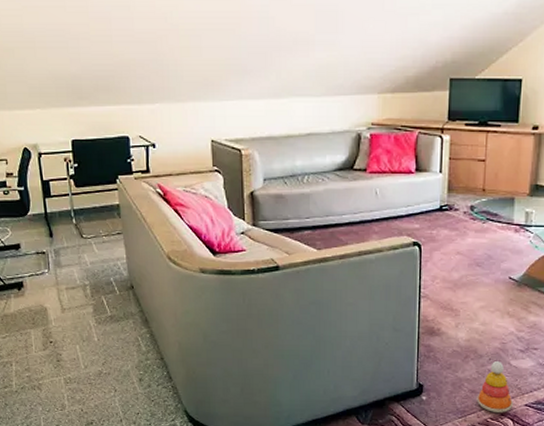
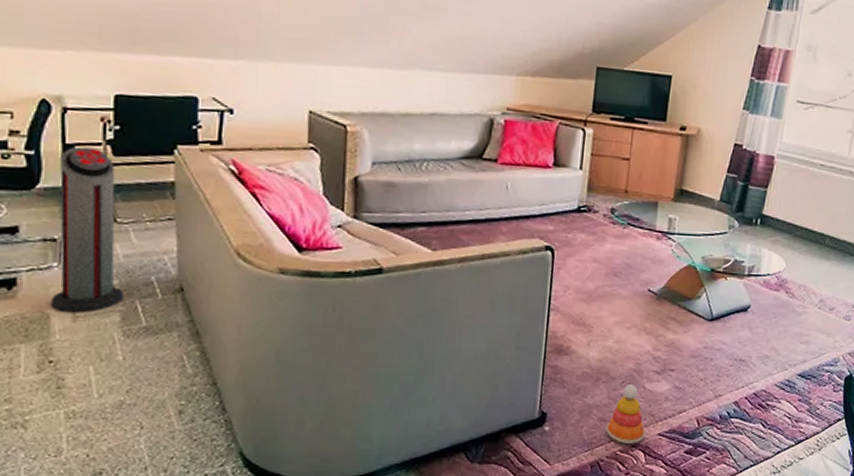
air purifier: none [41,182,94,305] -> present [51,146,124,312]

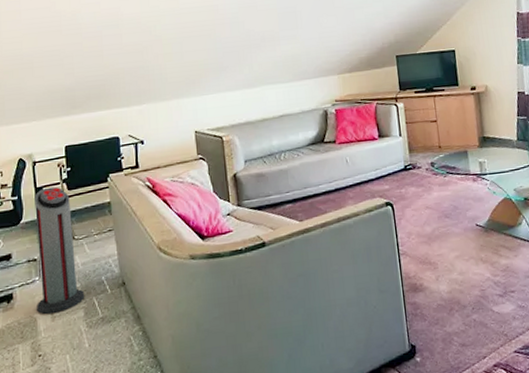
stacking toy: present [606,385,646,444] -> none [468,309,504,365]

